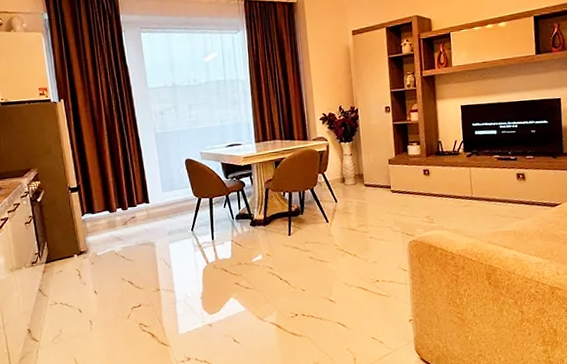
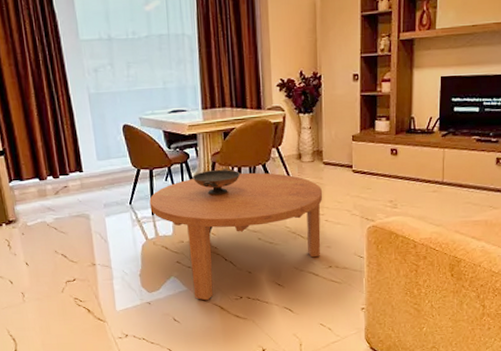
coffee table: none [209,196,367,320] -> present [149,172,323,301]
decorative bowl: none [248,193,291,220] -> present [192,167,241,196]

